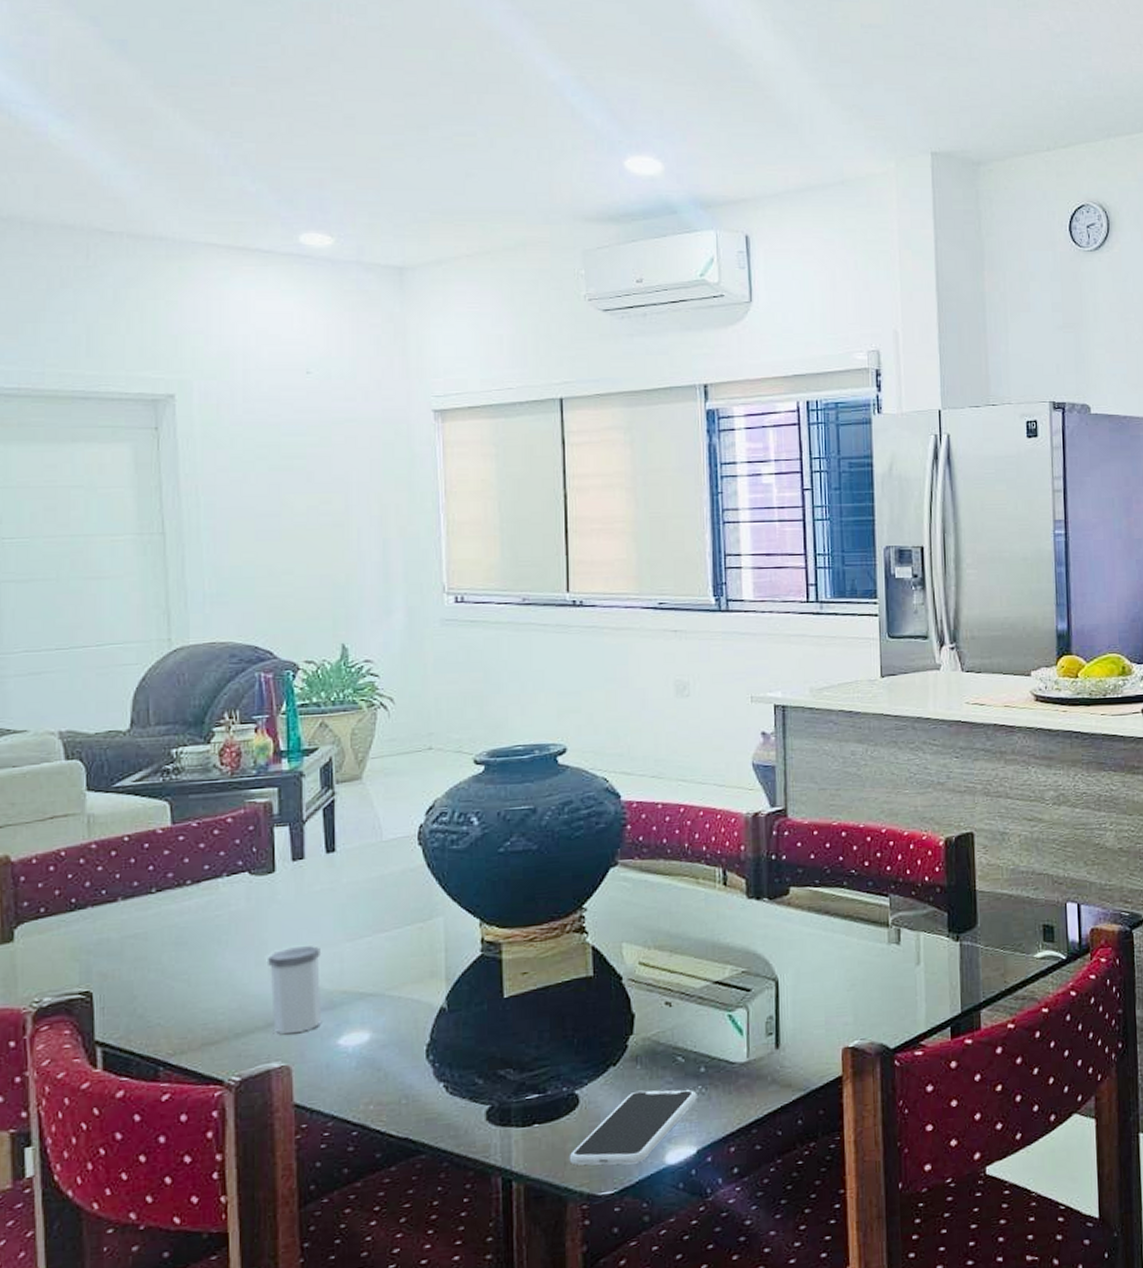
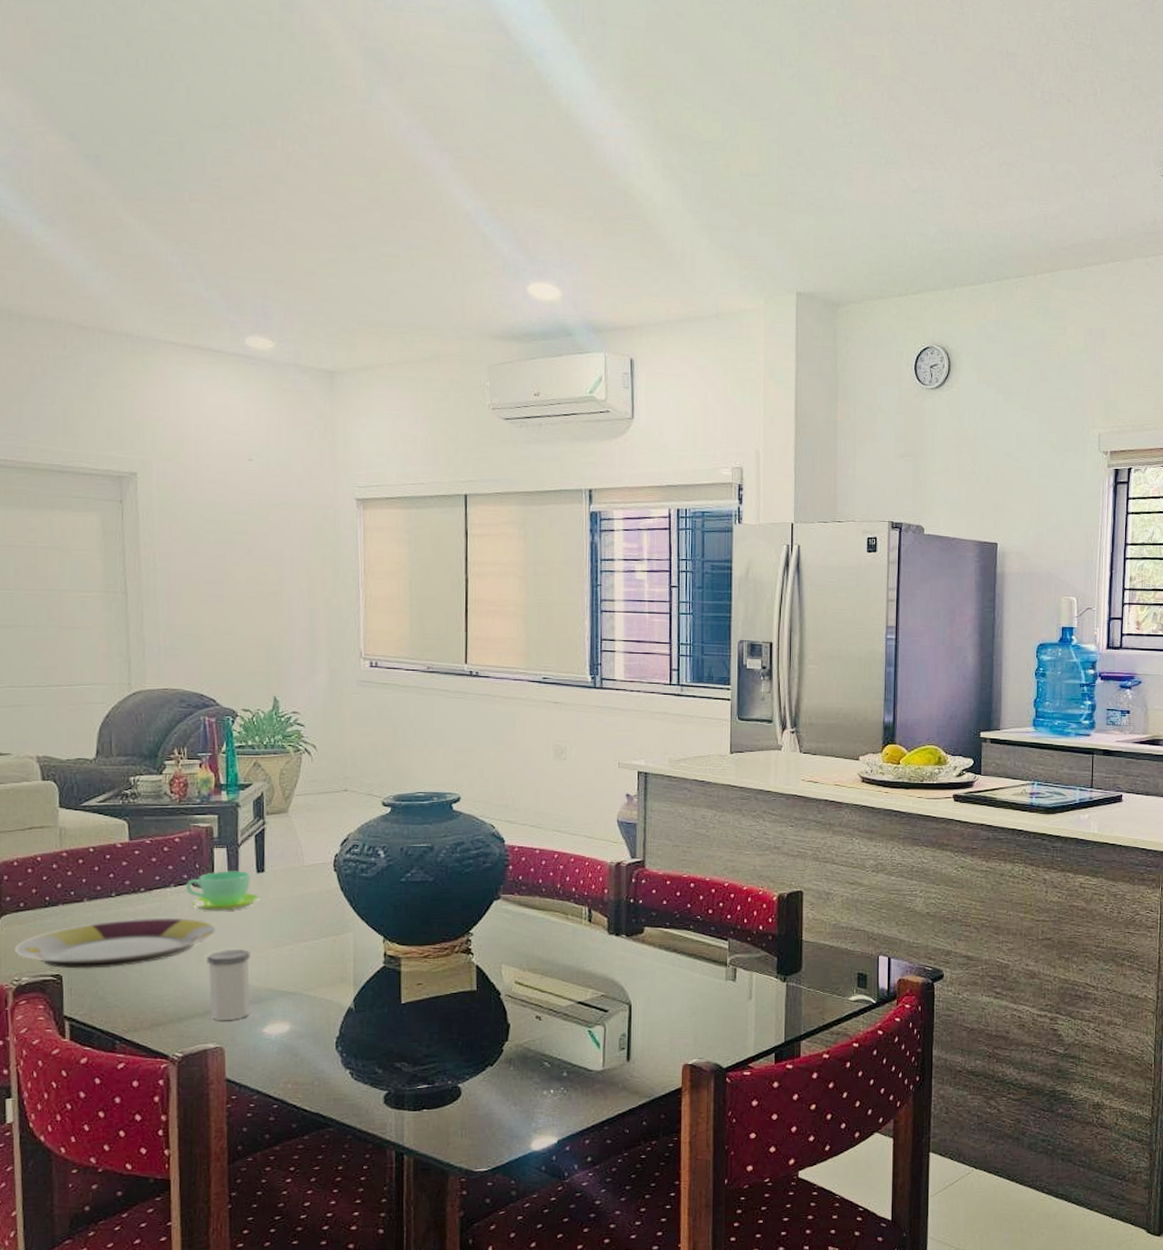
plate: none [34,913,278,983] -> present [15,917,216,969]
cup: none [242,852,330,902] -> present [186,870,259,911]
smartphone: present [569,1089,697,1166] -> none [451,1088,560,1148]

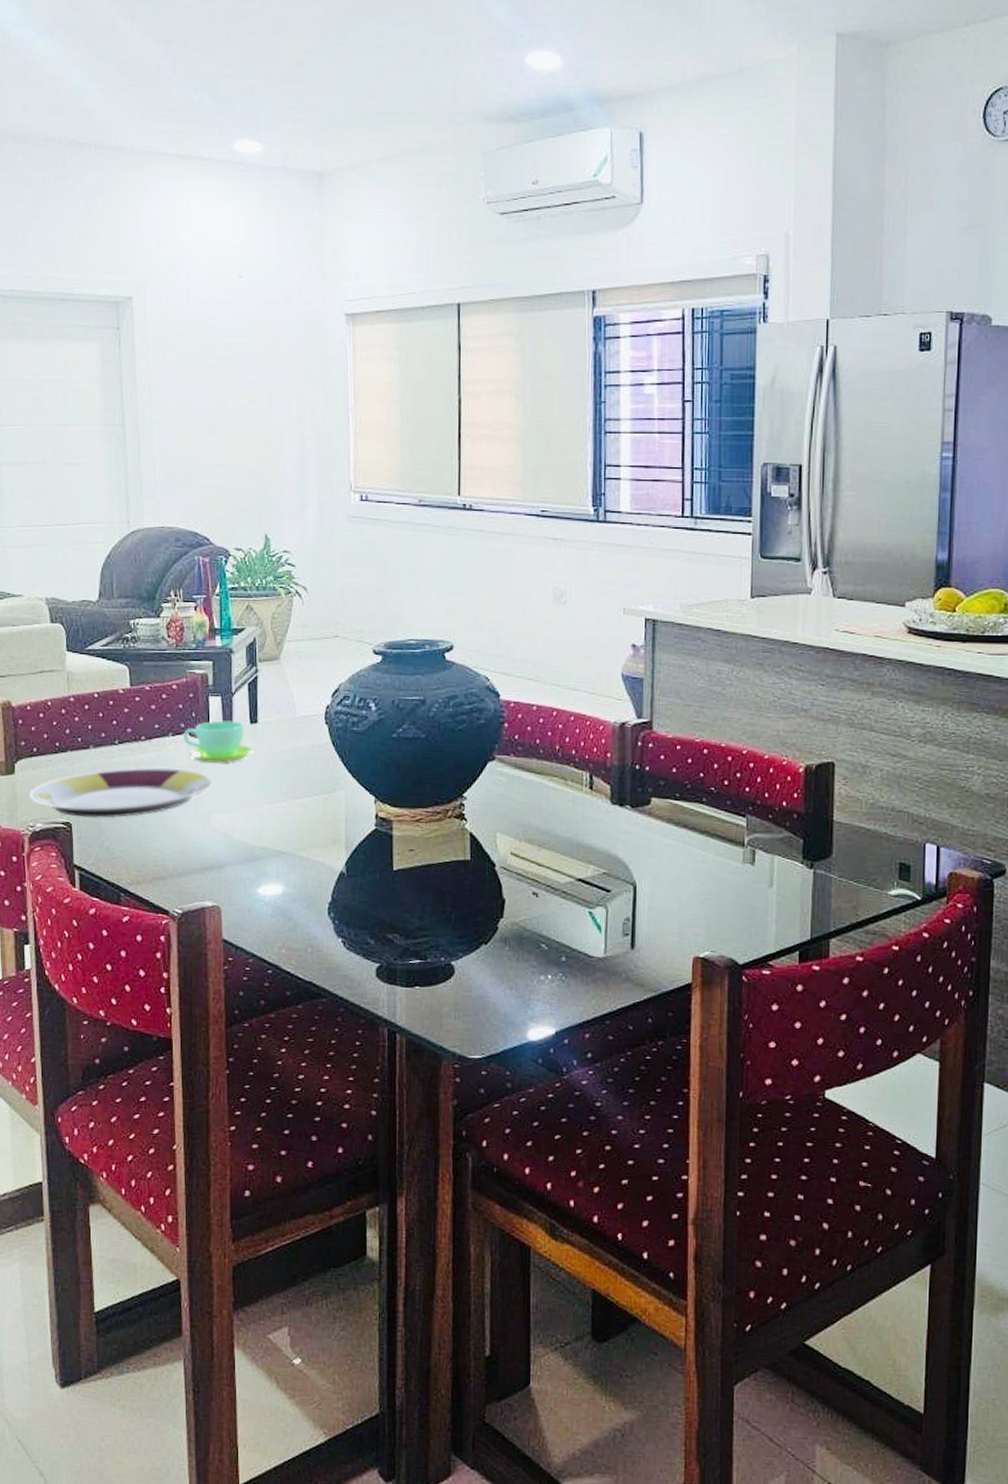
salt shaker: present [205,949,251,1020] -> none [202,804,246,878]

